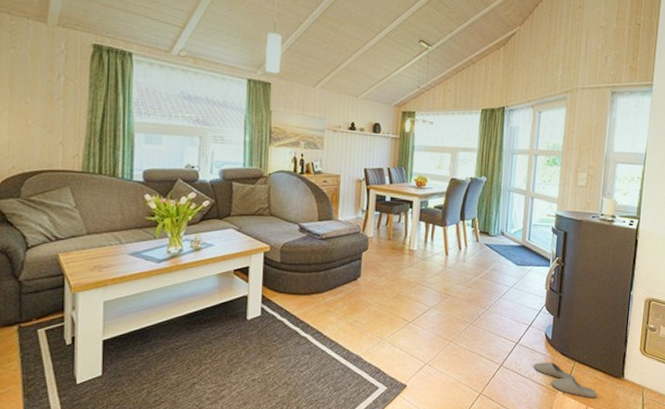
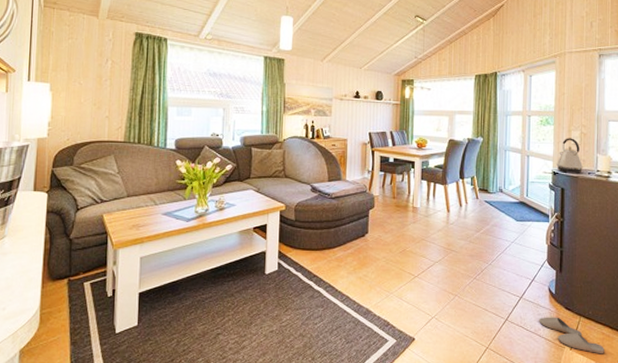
kettle: none [561,179,588,217] -> present [556,138,584,173]

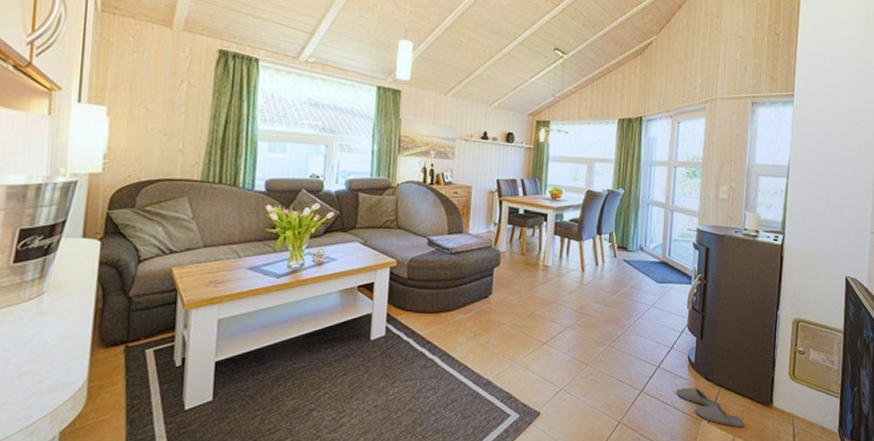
kettle: present [556,138,584,173] -> none [702,192,731,232]

